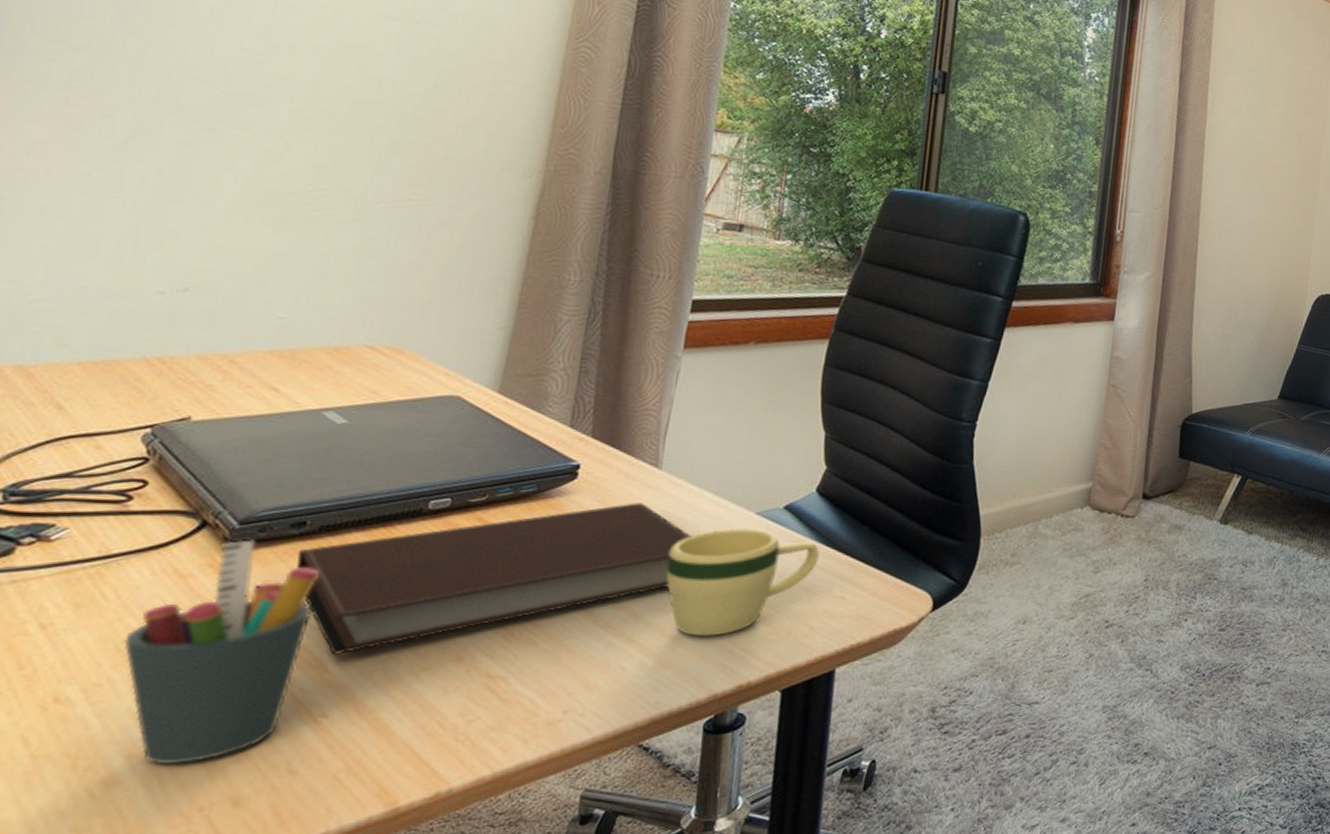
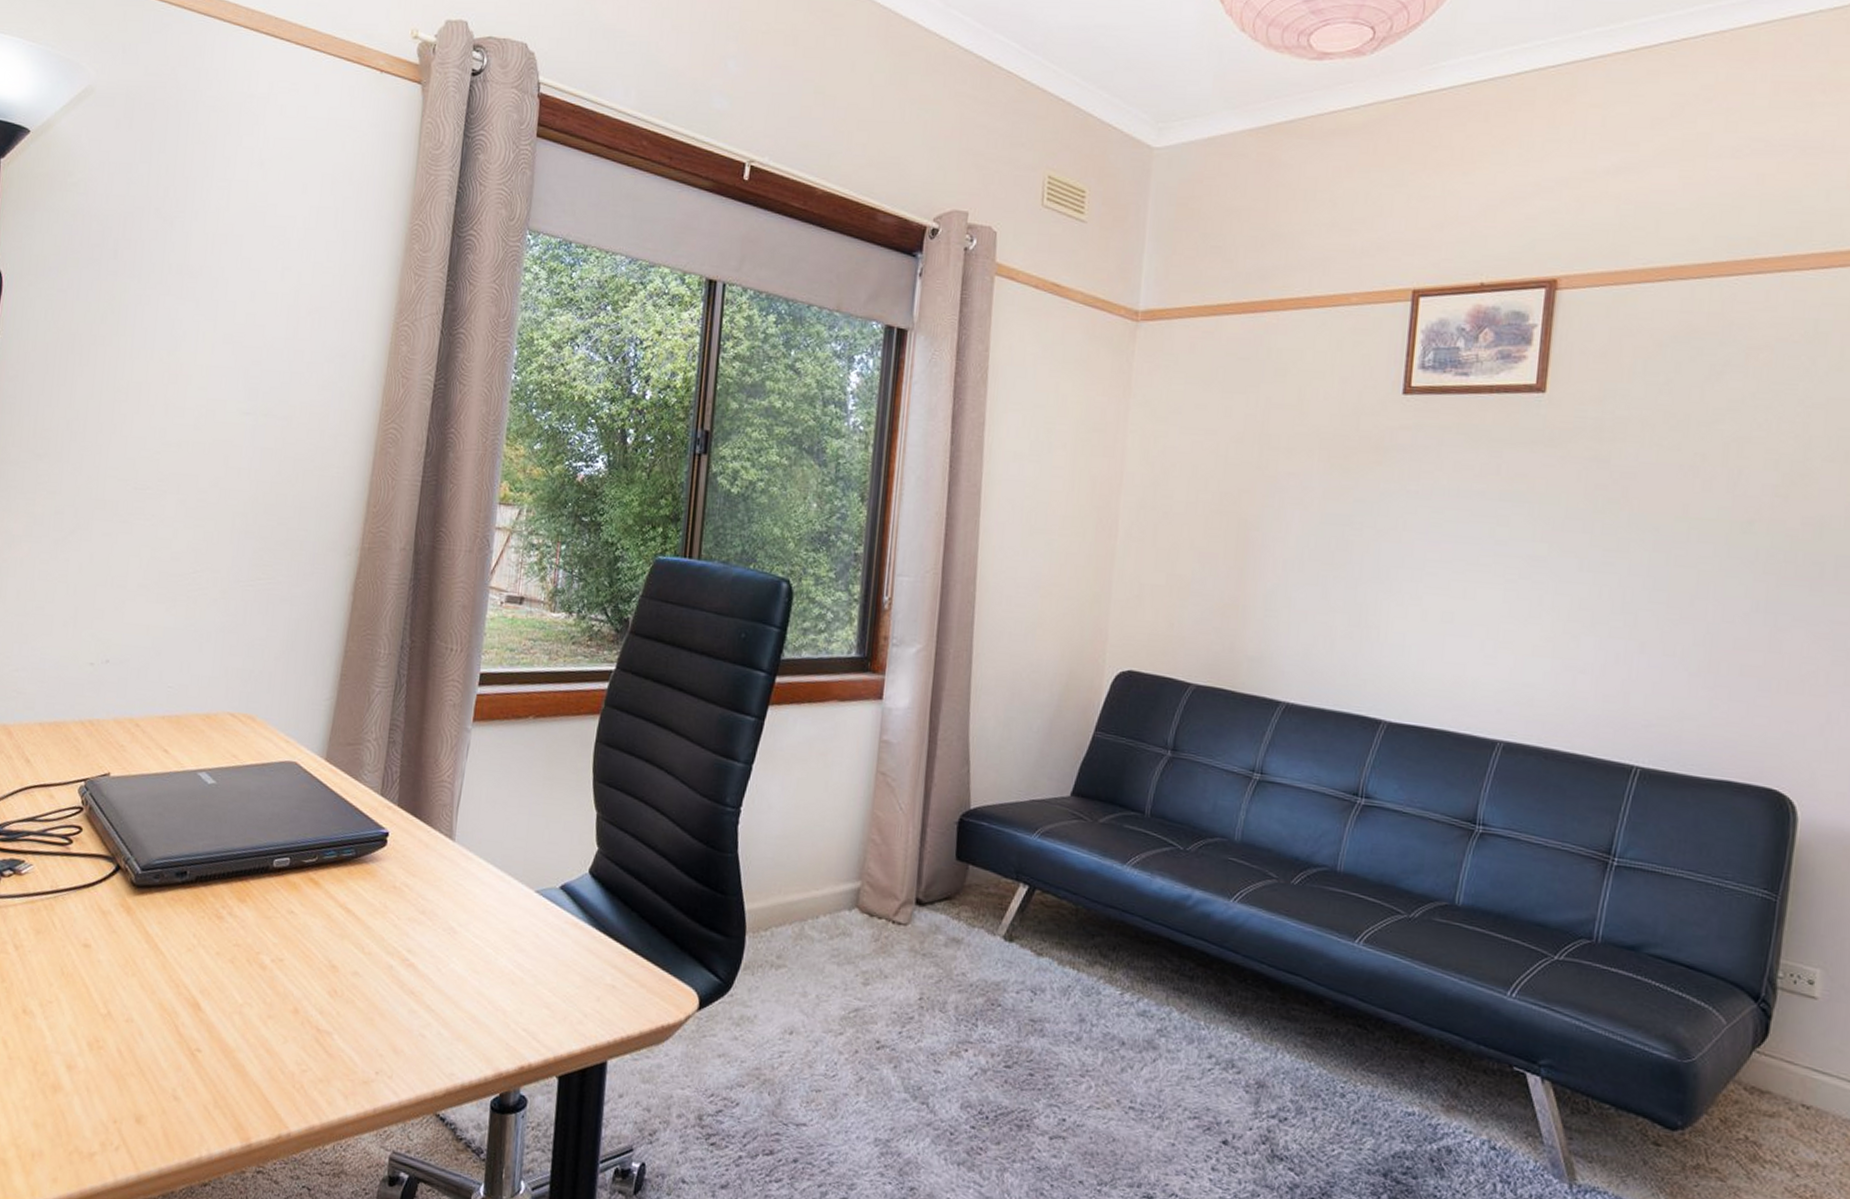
pen holder: present [124,539,320,765] -> none [66,884,196,1080]
notebook: present [297,503,692,654] -> none [180,872,480,995]
mug: present [666,528,820,636] -> none [459,905,593,1013]

